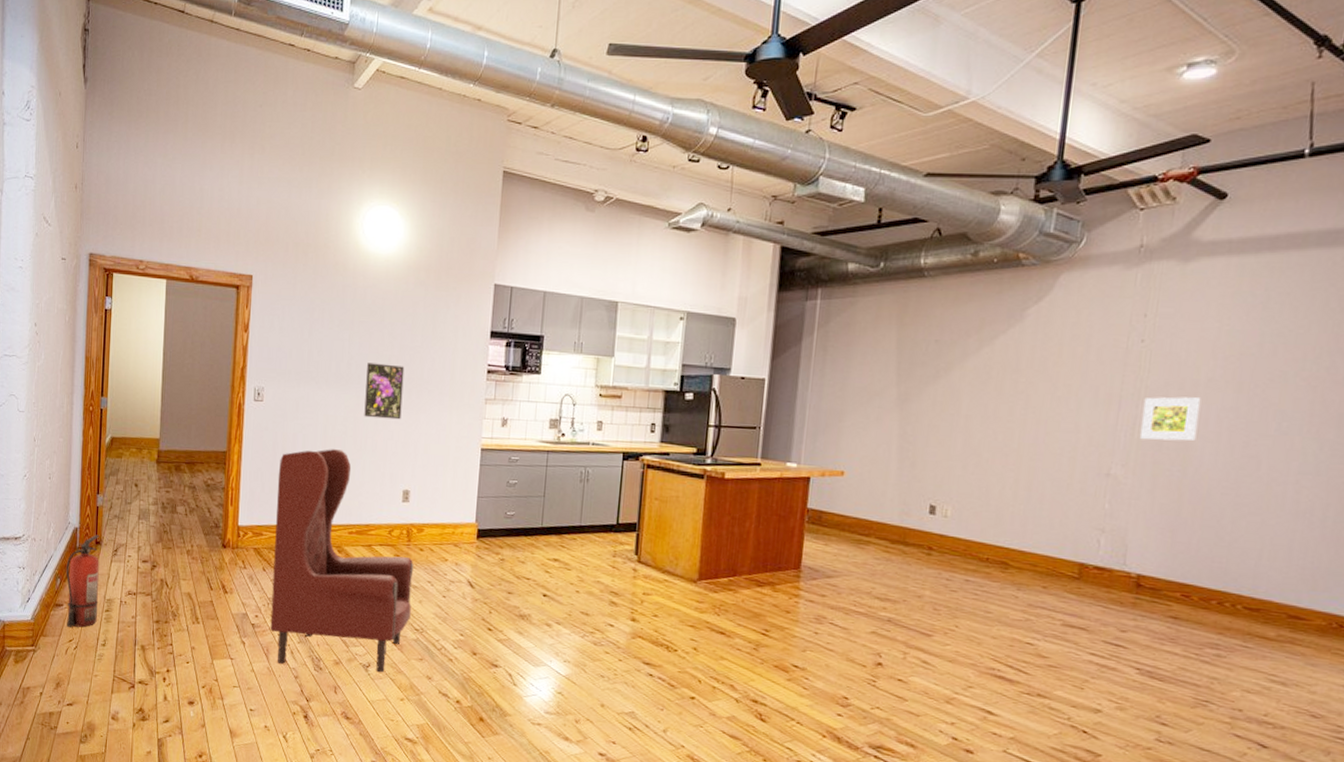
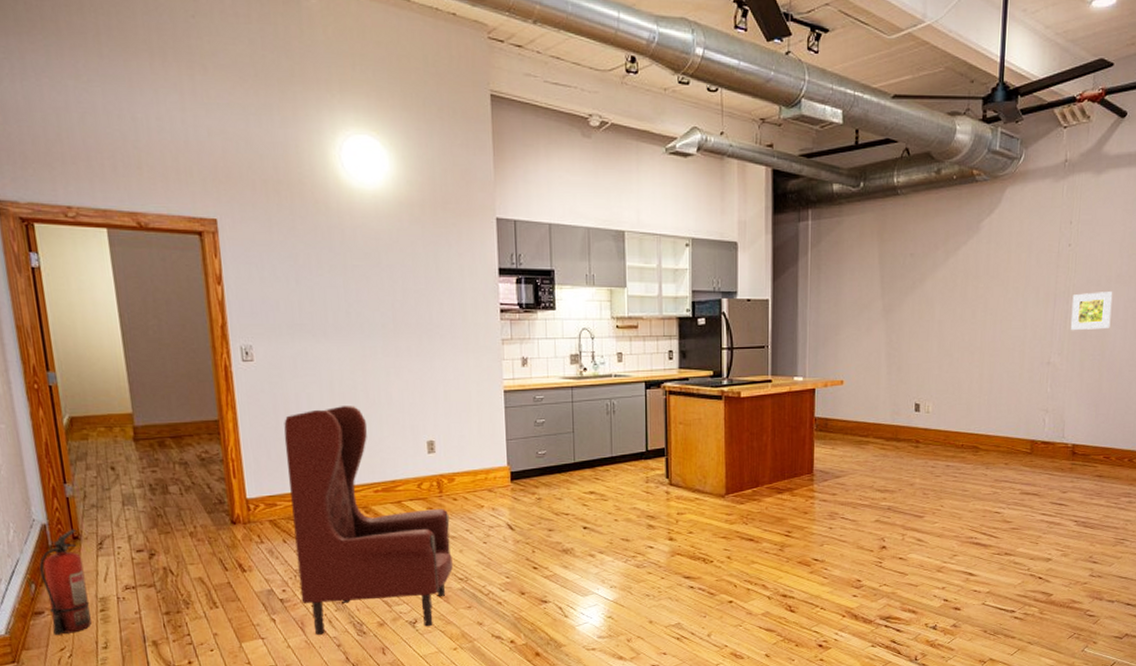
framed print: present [364,363,405,420] -> none [369,310,415,369]

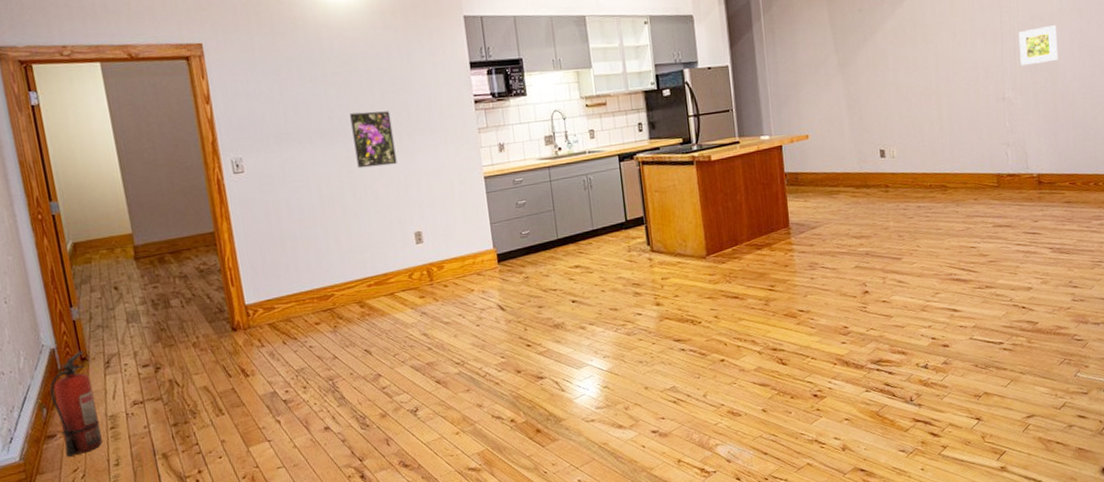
armchair: present [284,406,453,635] -> none [276,205,449,432]
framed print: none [369,310,415,369] -> present [350,111,397,169]

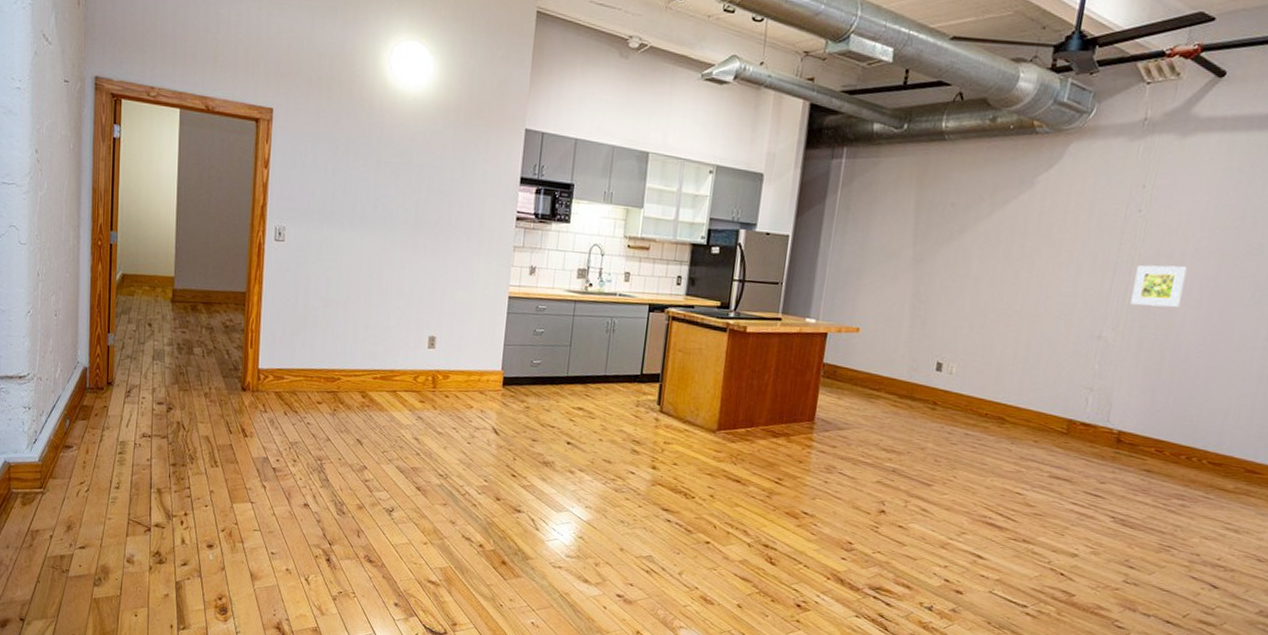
fire extinguisher: present [49,350,103,457] -> none [75,375,111,470]
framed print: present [350,111,397,169] -> none [390,205,432,265]

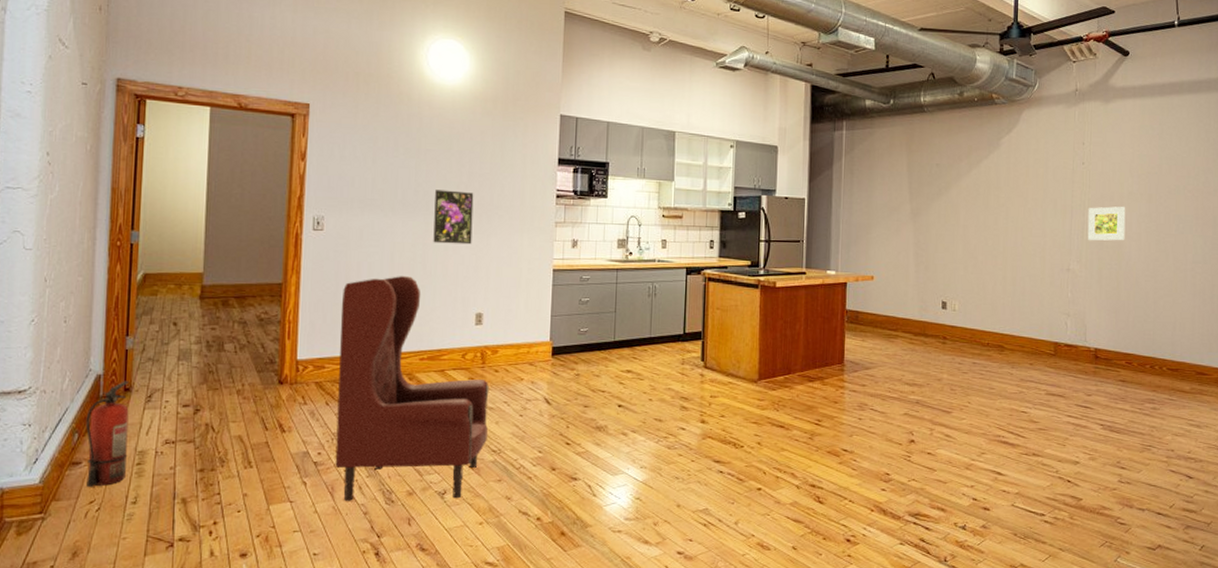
fire extinguisher: none [75,375,111,470] -> present [85,380,129,487]
armchair: none [292,292,439,518] -> present [335,276,489,501]
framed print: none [390,205,432,265] -> present [433,190,474,245]

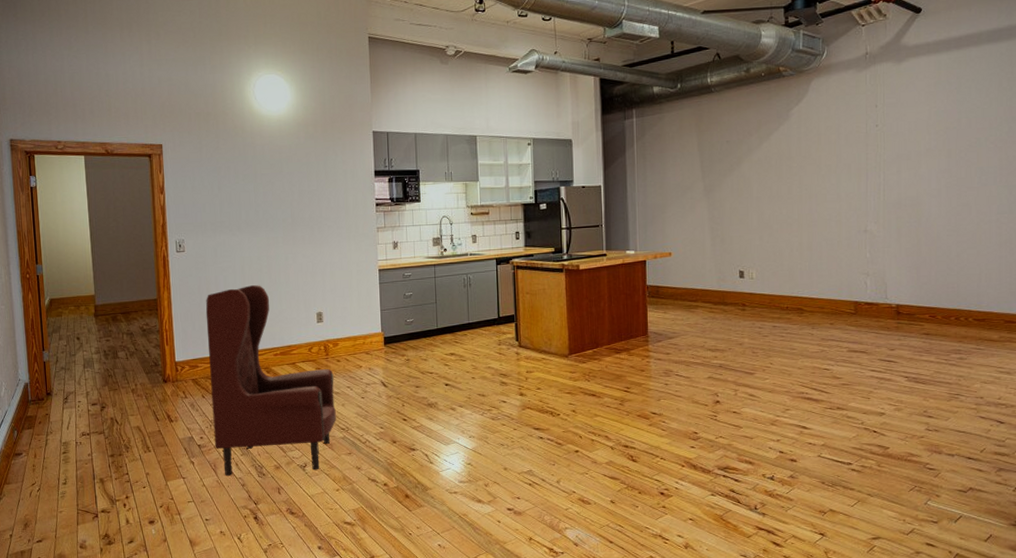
fire extinguisher: present [85,380,129,487] -> none [21,387,56,472]
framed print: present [433,190,474,245] -> none [273,207,307,255]
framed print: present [1087,206,1126,241] -> none [884,165,924,201]

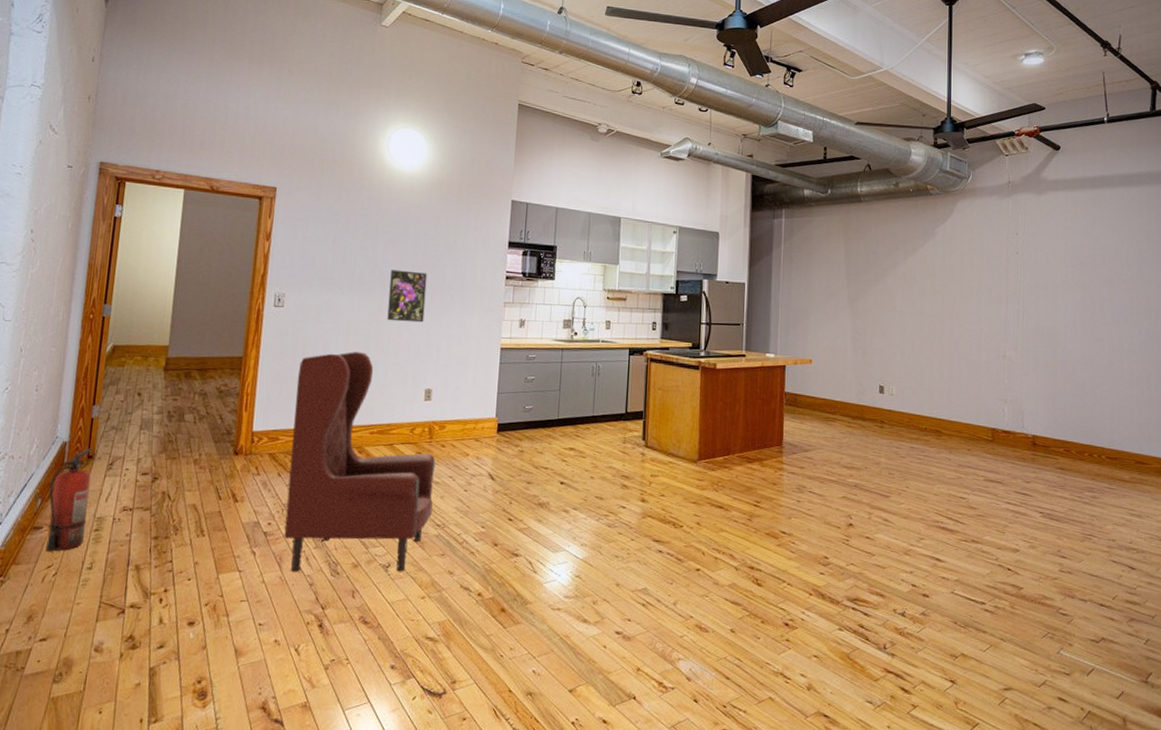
fire extinguisher: none [21,387,56,472] -> present [46,448,93,552]
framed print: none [273,207,307,255] -> present [387,270,428,323]

